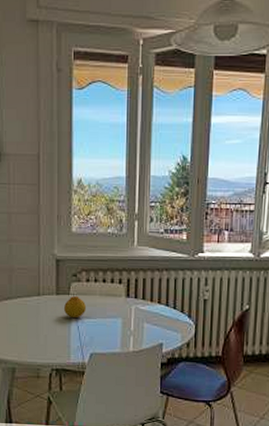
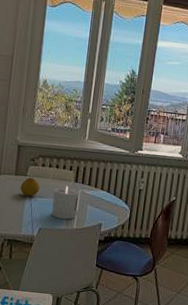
candle: none [103,301,133,341] -> present [51,185,80,220]

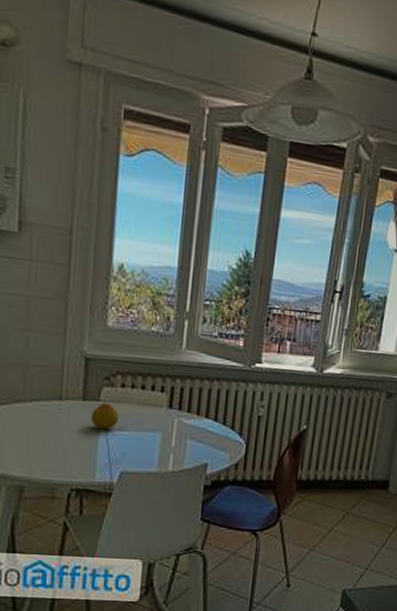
candle: present [51,185,80,220] -> none [137,413,176,459]

